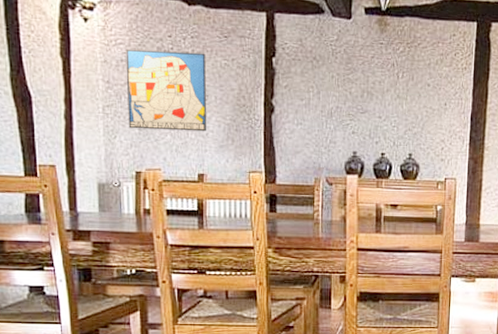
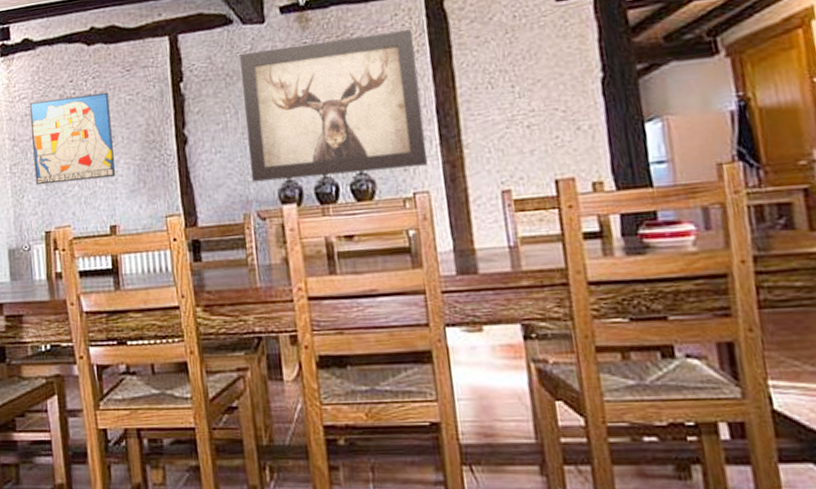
wall art: none [324,42,464,159] -> present [240,29,429,182]

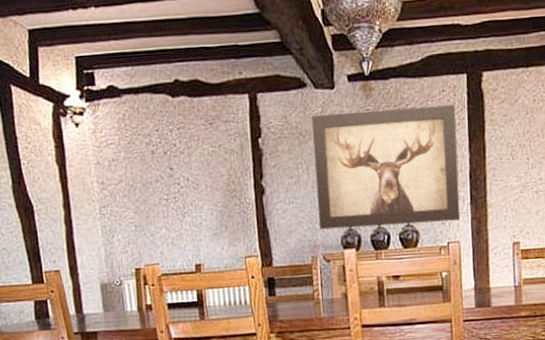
wall art: present [29,92,116,185] -> none [116,143,201,227]

